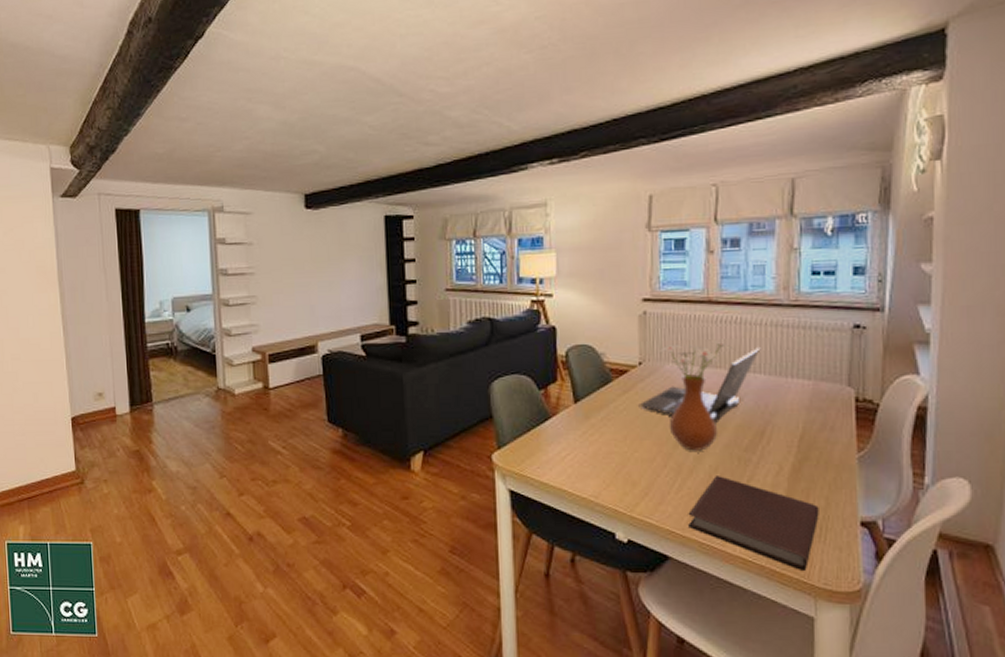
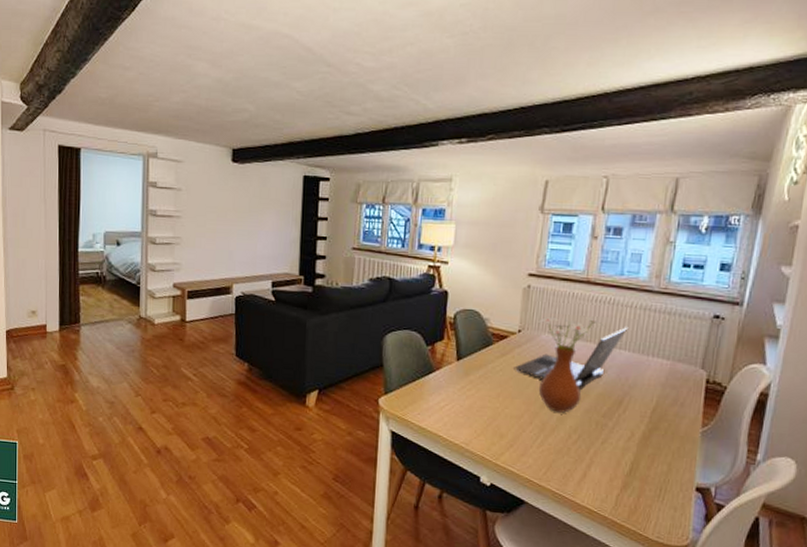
notebook: present [688,476,819,570] -> none [545,436,662,524]

